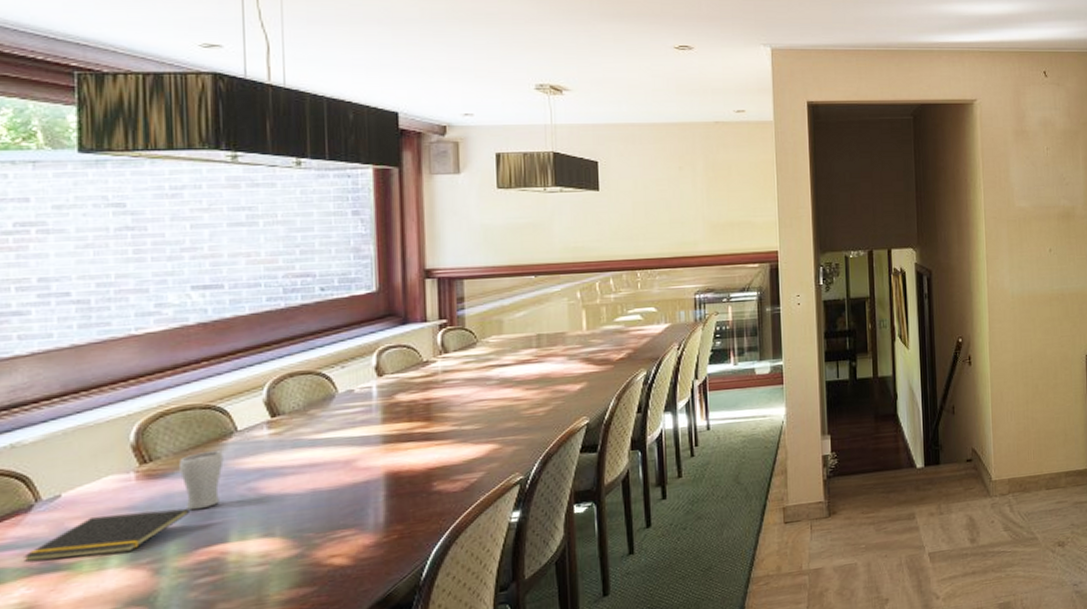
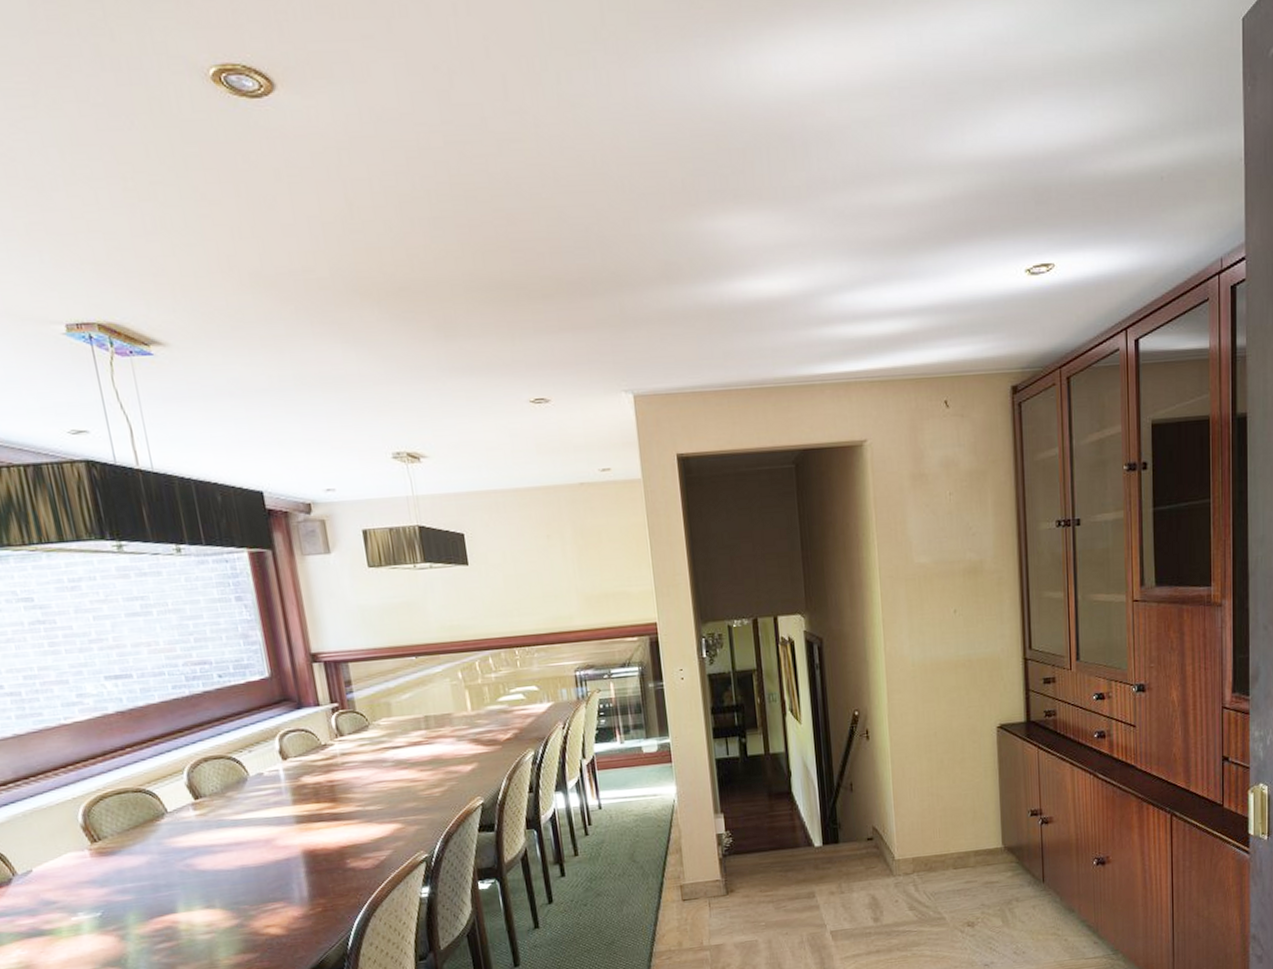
notepad: present [22,508,189,563] -> none [12,882,140,928]
drinking glass: present [179,451,224,511] -> none [123,830,164,885]

